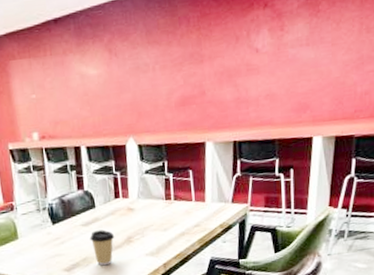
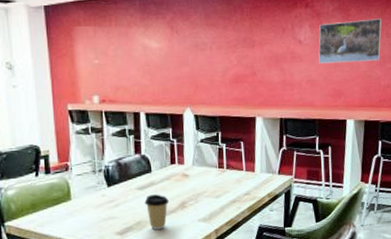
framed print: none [279,10,362,74] -> present [318,19,382,64]

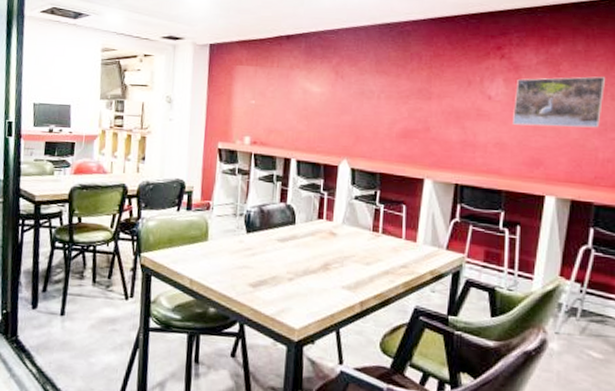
coffee cup: present [144,194,169,230] -> none [283,249,311,290]

